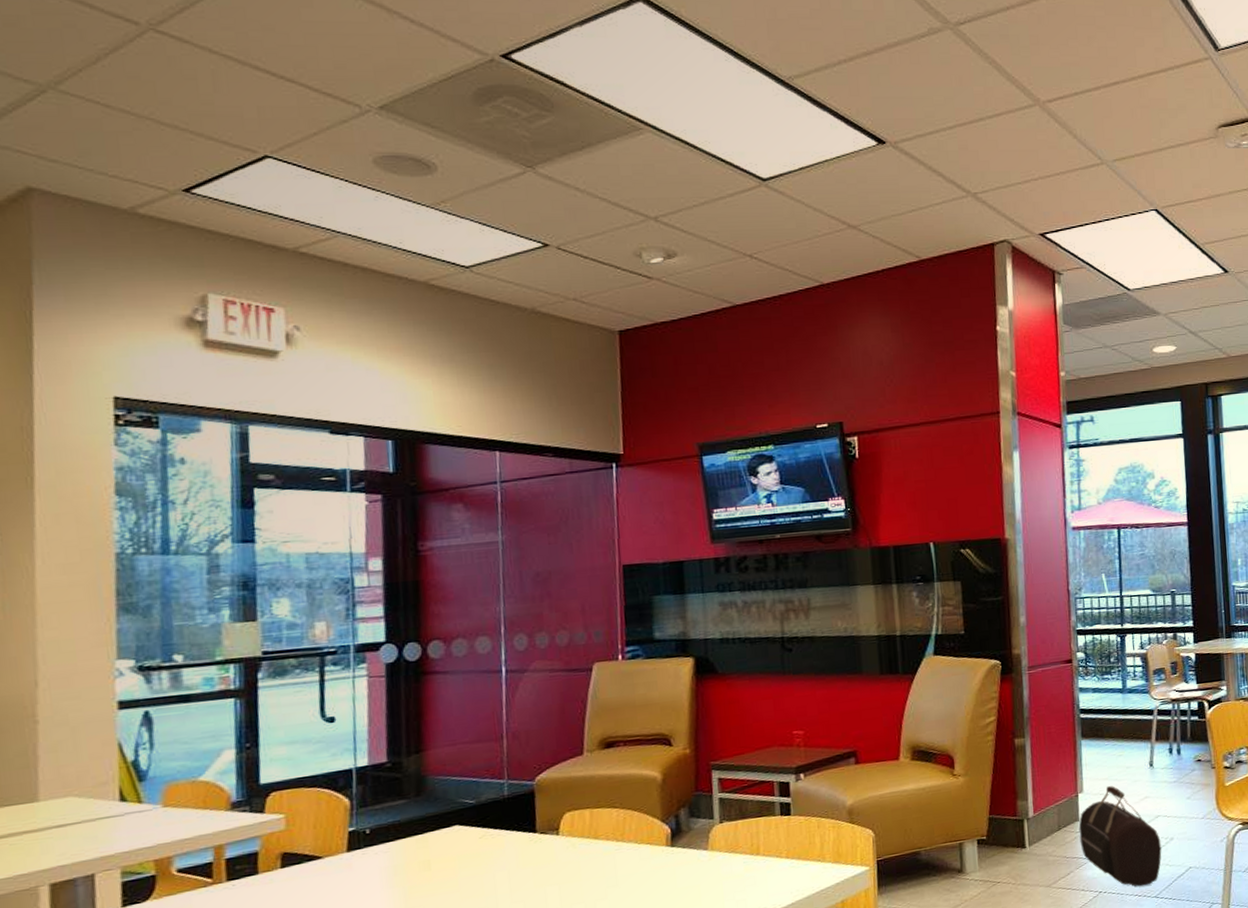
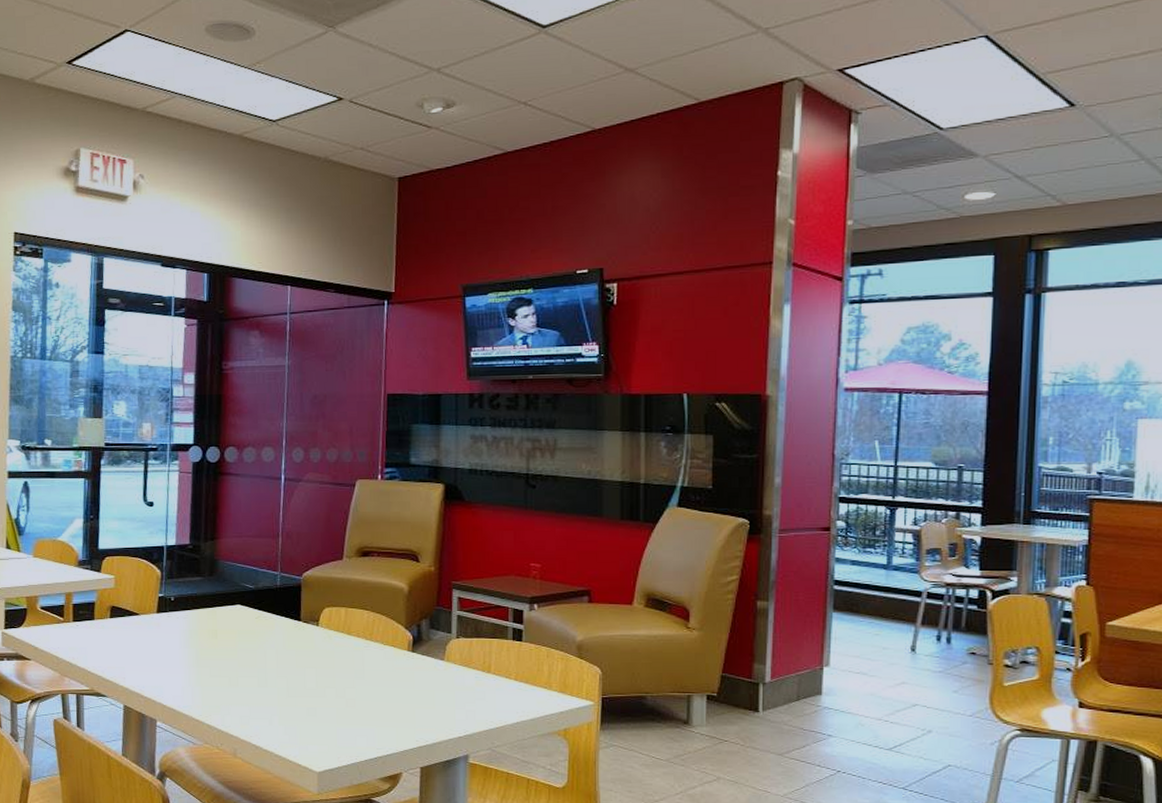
duffel bag: present [1078,786,1162,887] -> none [820,665,916,773]

